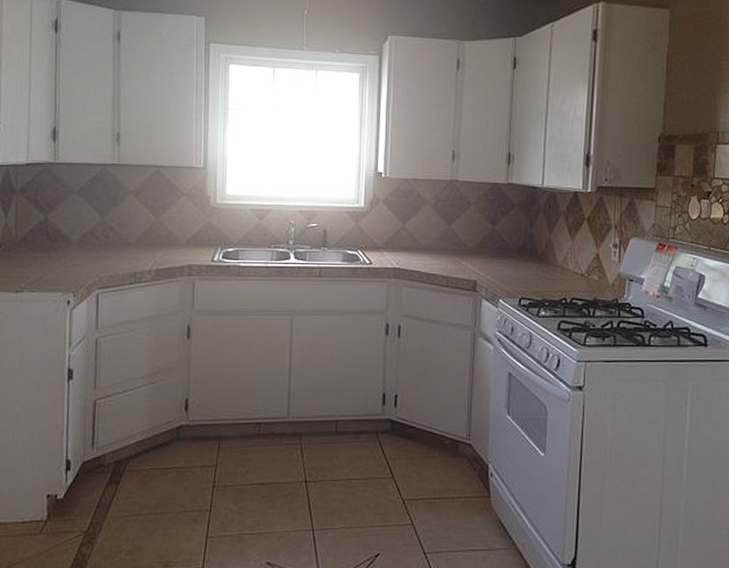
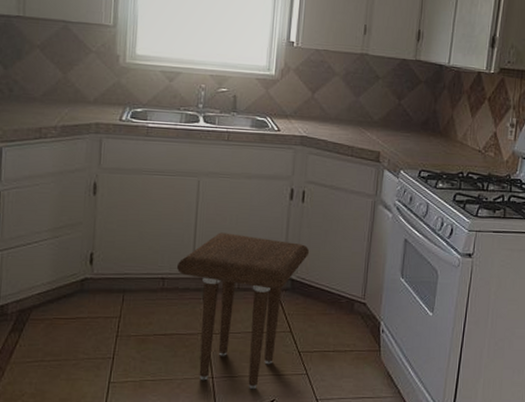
side table: none [272,372,409,543] -> present [176,232,310,390]

